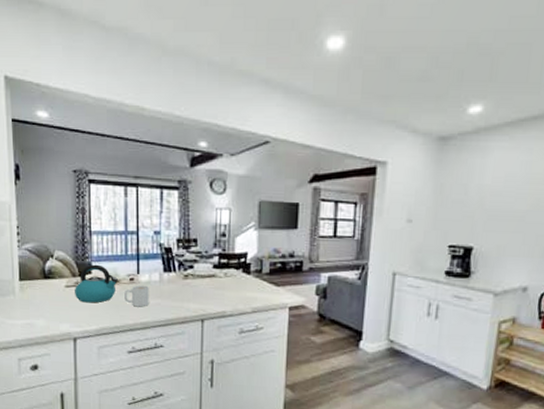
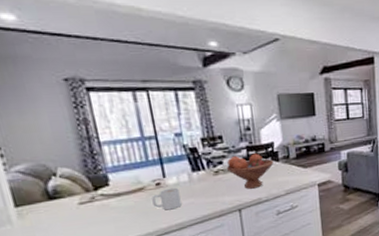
kettle: present [75,264,119,303] -> none [91,175,144,217]
fruit bowl: none [196,261,245,300] -> present [226,153,274,189]

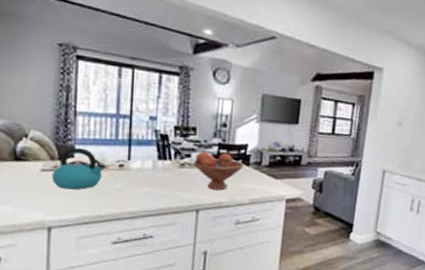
kettle: none [91,175,144,217] -> present [52,147,107,190]
mug: present [152,187,182,211] -> none [111,172,141,196]

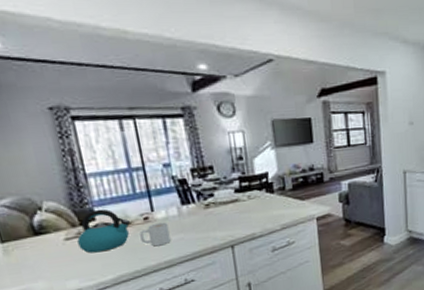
mug: none [111,172,141,196] -> present [139,222,171,247]
fruit bowl: present [193,150,244,191] -> none [217,184,269,224]

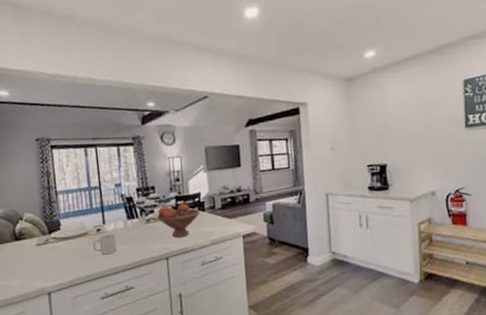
kettle: present [77,209,131,253] -> none [45,220,87,258]
fruit bowl: none [217,184,269,224] -> present [156,203,200,238]

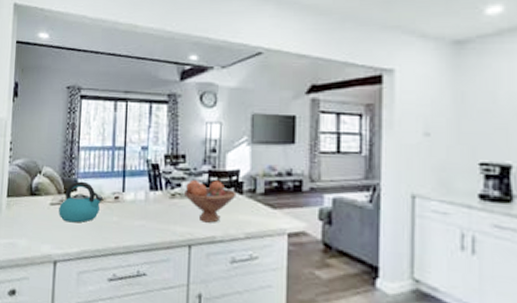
kettle: none [45,220,87,258] -> present [59,181,104,223]
mug: present [93,233,117,255] -> none [108,204,134,229]

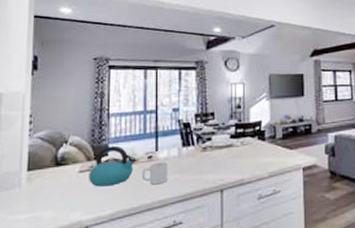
mug: none [108,204,134,229] -> present [142,161,168,185]
fruit bowl: present [183,179,237,223] -> none [214,131,260,168]

